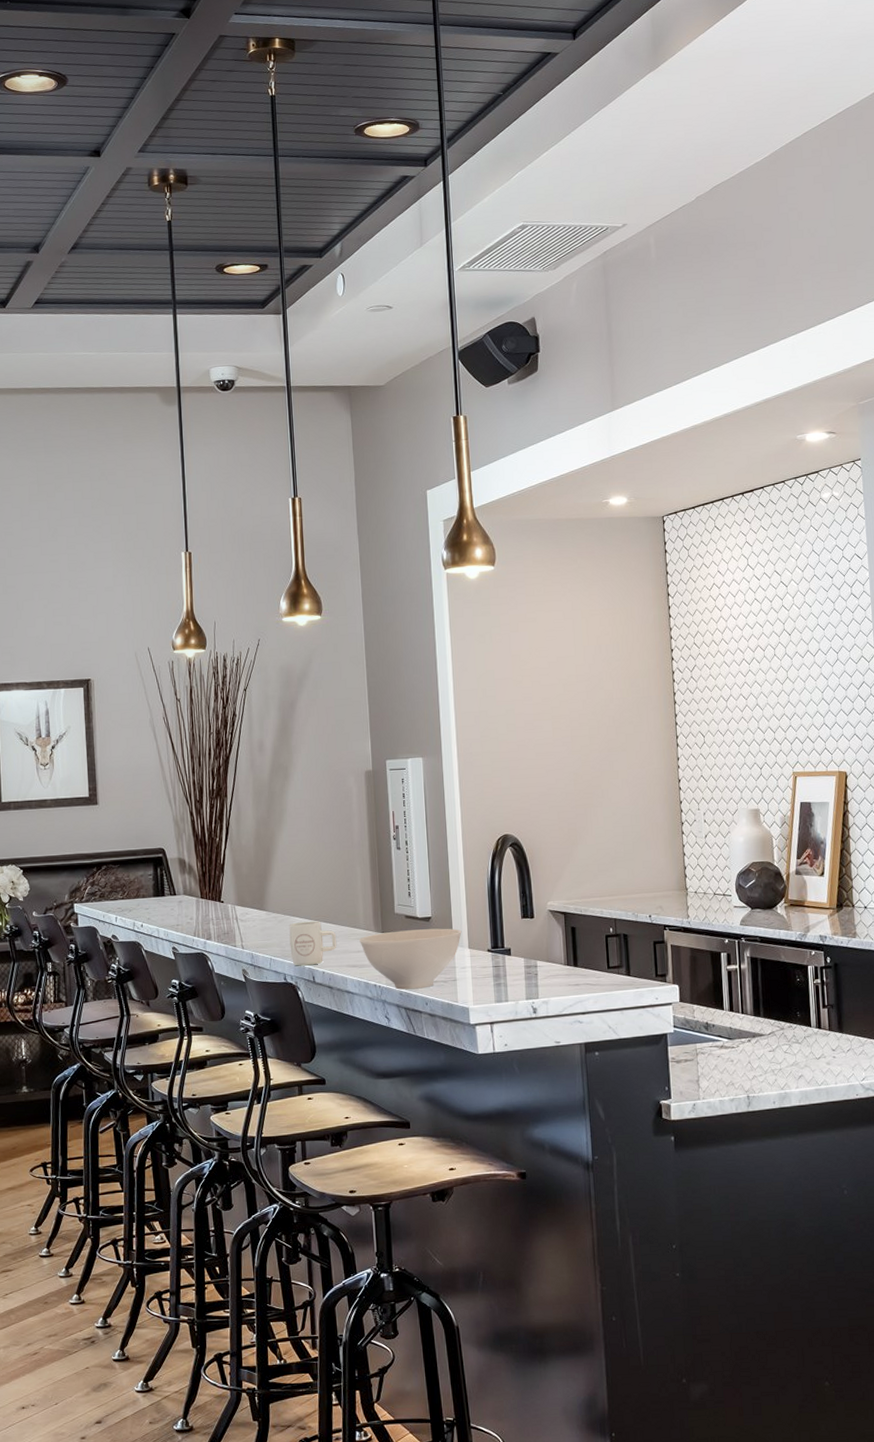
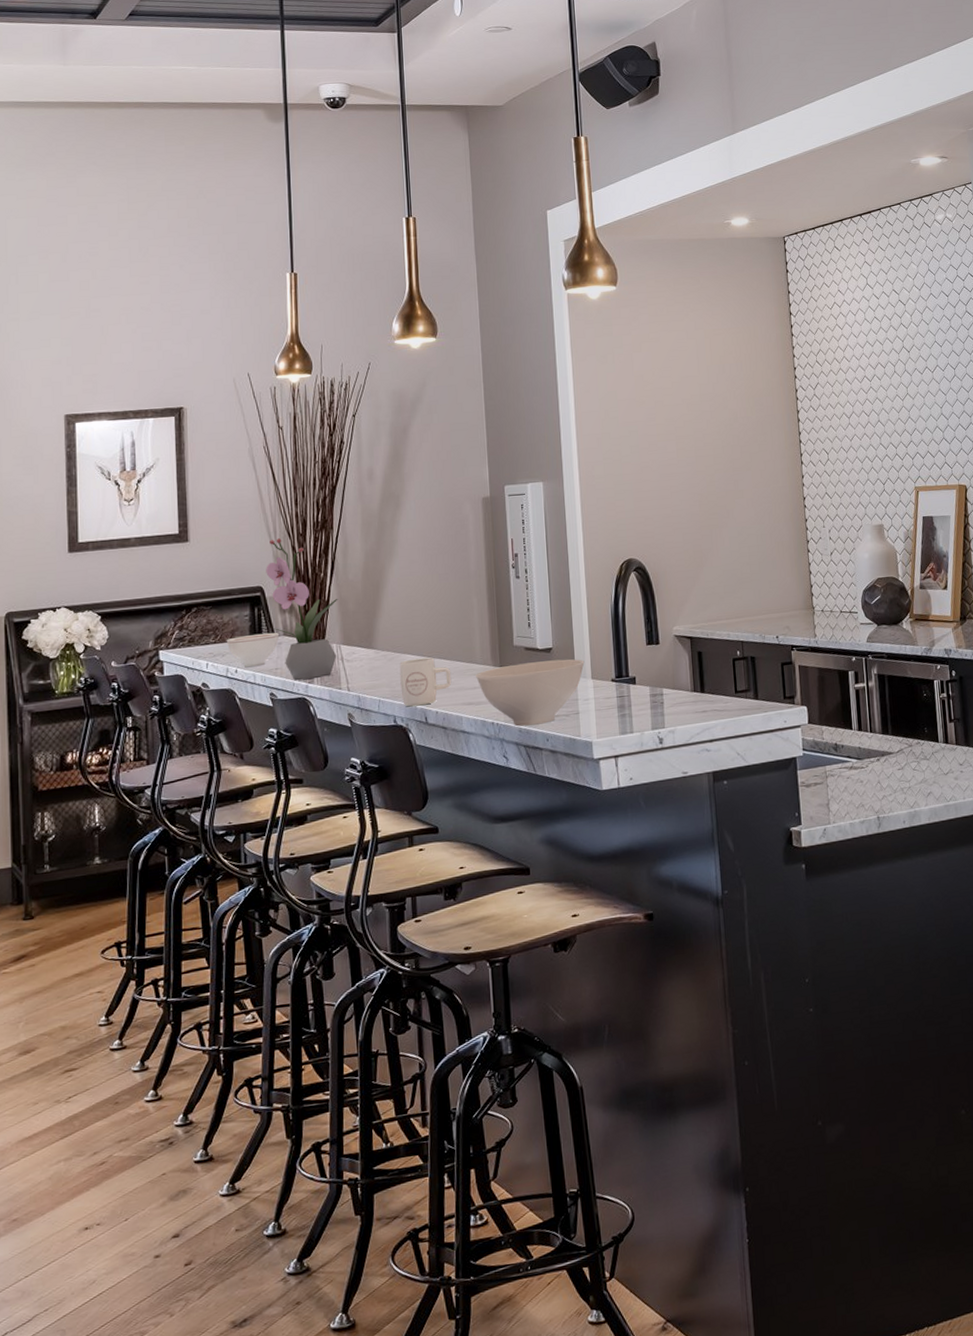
bowl: none [132,891,180,923] -> present [226,632,280,668]
flower arrangement: none [167,804,232,937] -> present [266,538,338,681]

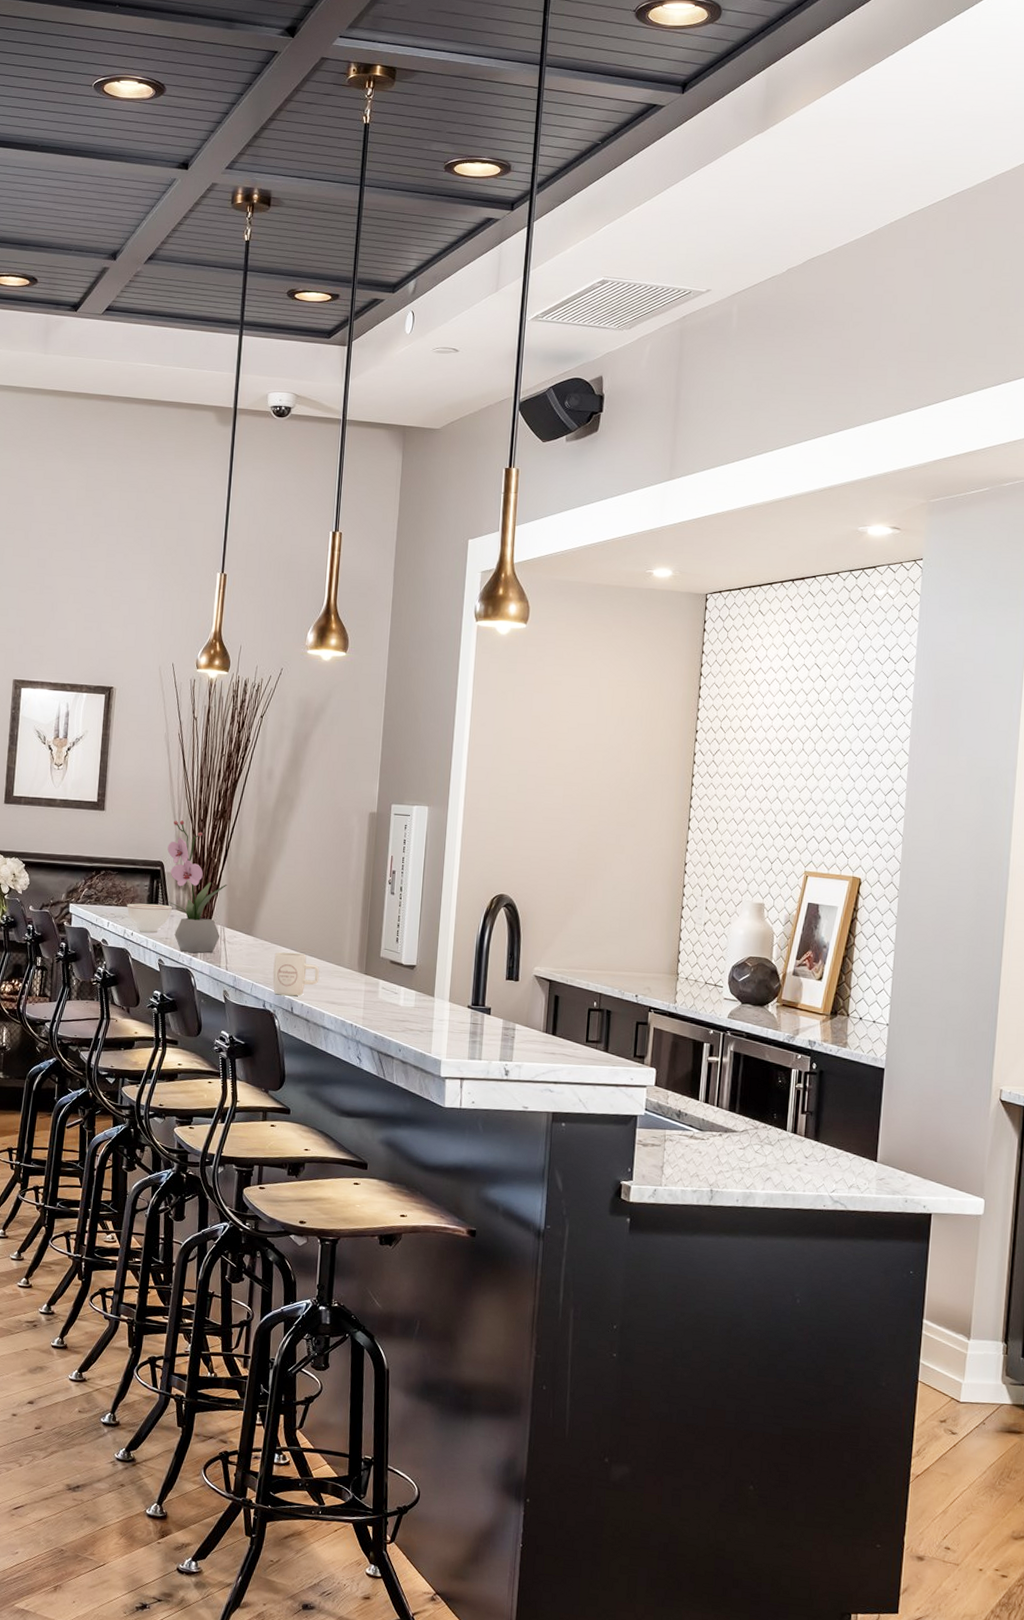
bowl: present [476,659,585,727] -> none [342,974,445,1035]

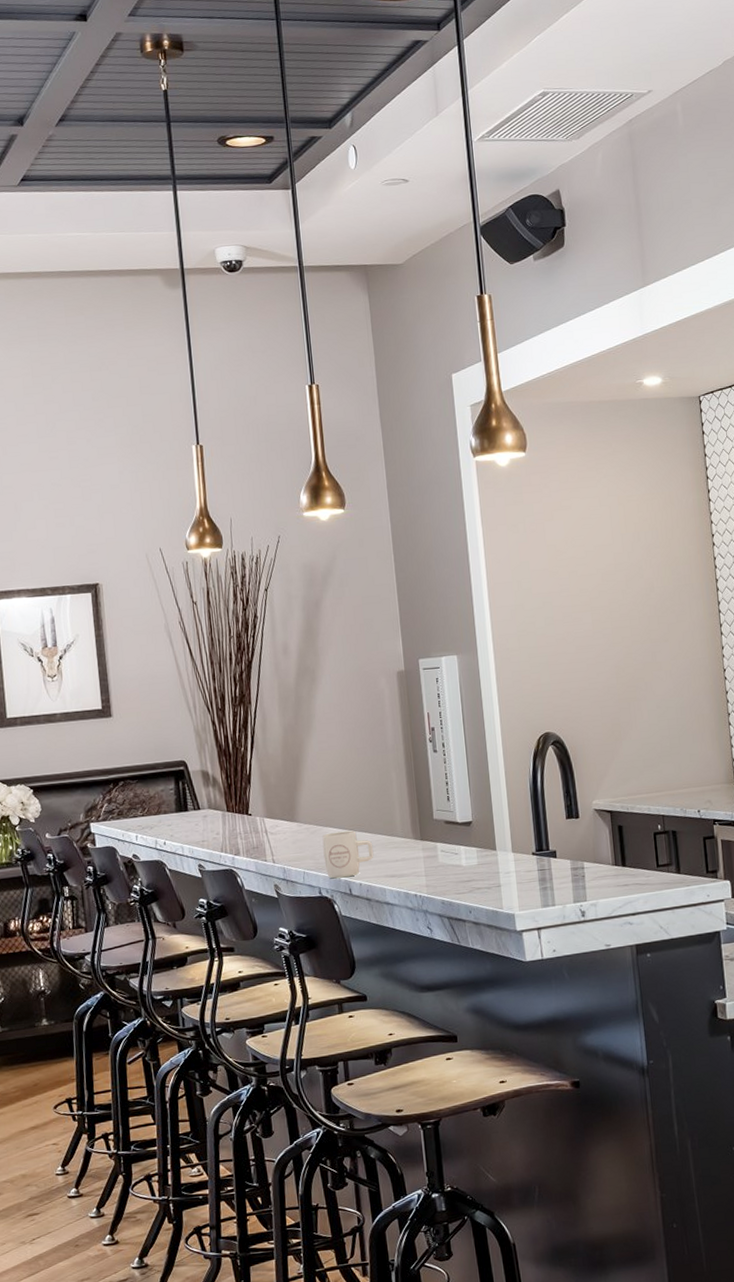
bowl: present [126,903,173,934] -> none [153,806,205,840]
flower arrangement: present [167,820,227,954] -> none [188,713,261,853]

